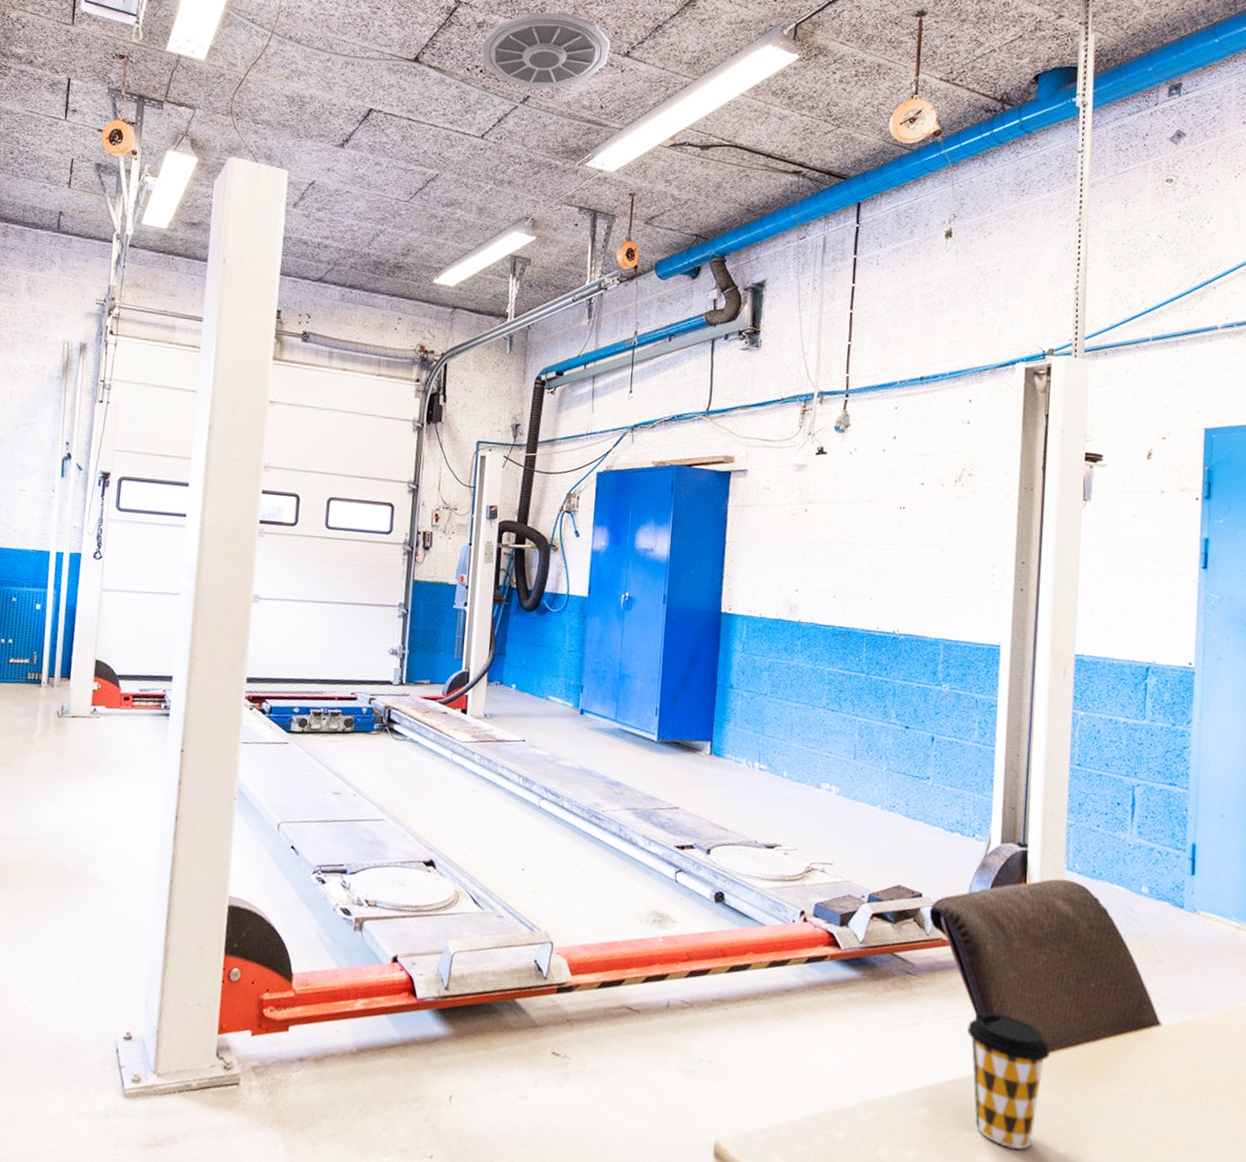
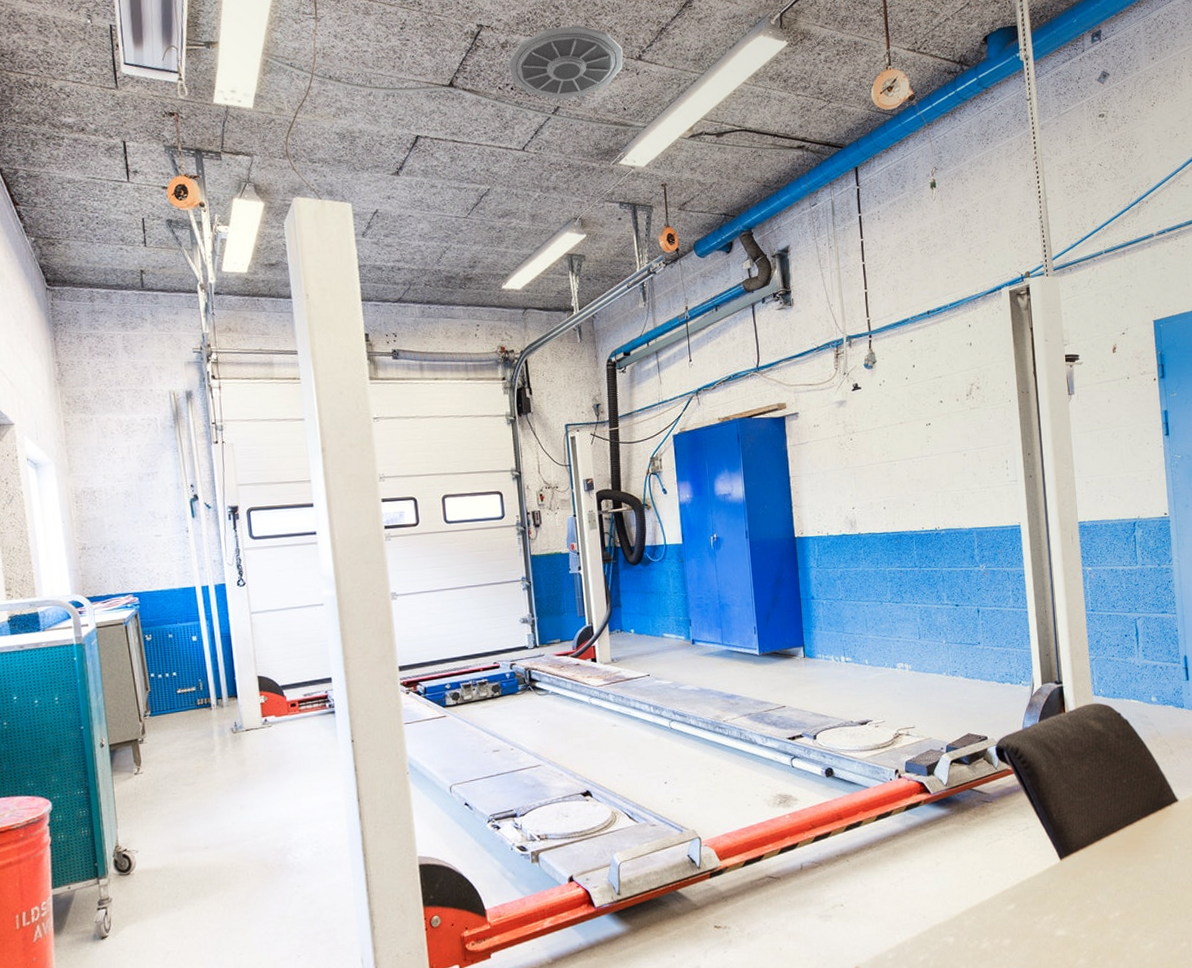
coffee cup: present [967,1012,1051,1150] -> none [1036,818,1101,921]

